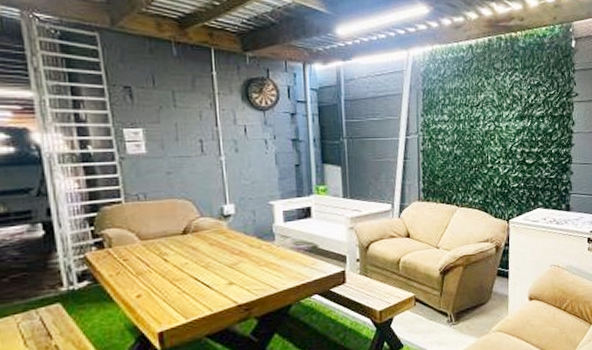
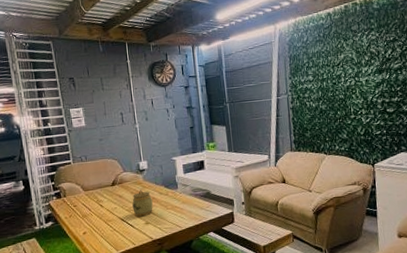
jar: none [211,241,240,276] -> present [132,190,153,217]

